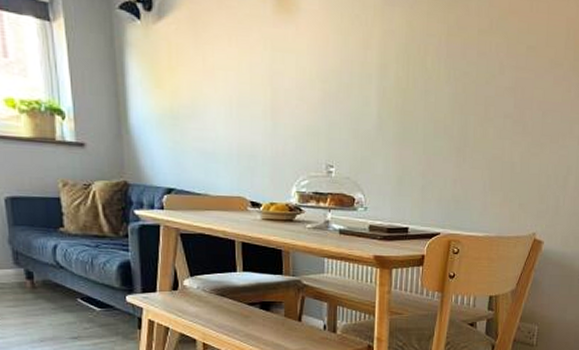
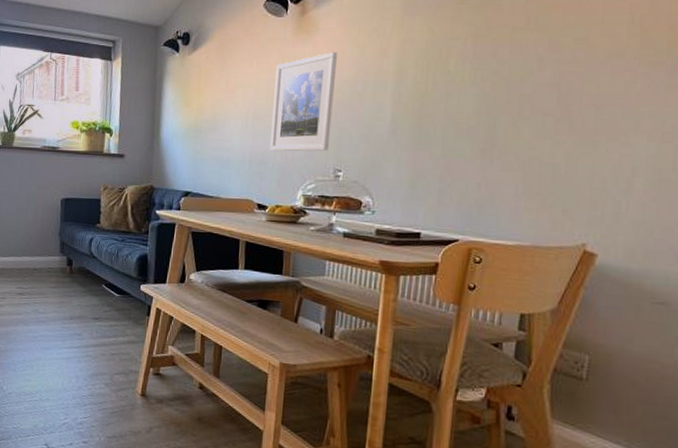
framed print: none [258,37,322,146] -> present [270,52,338,152]

